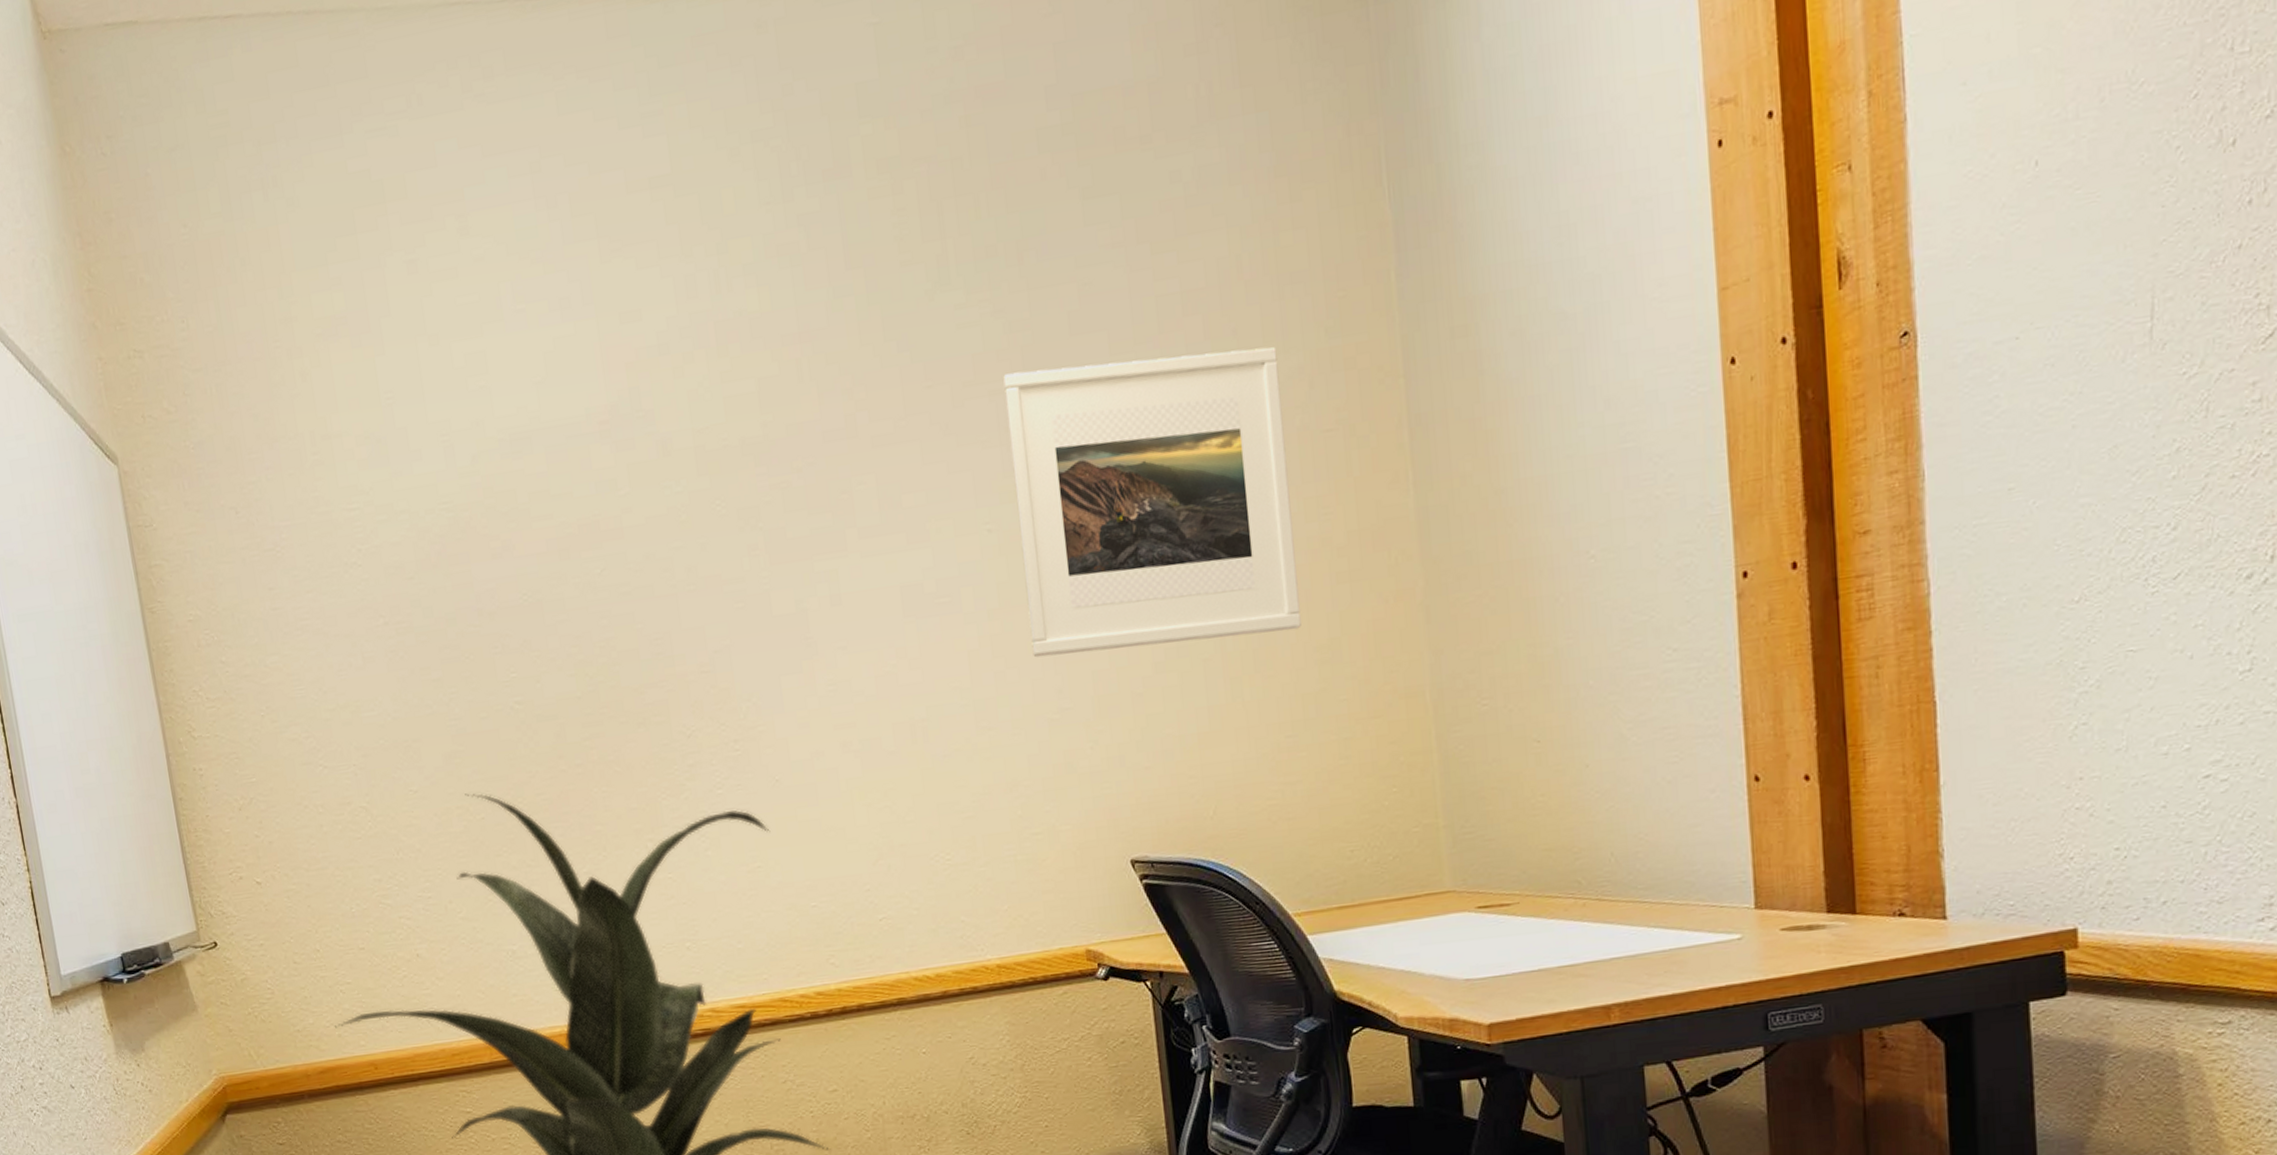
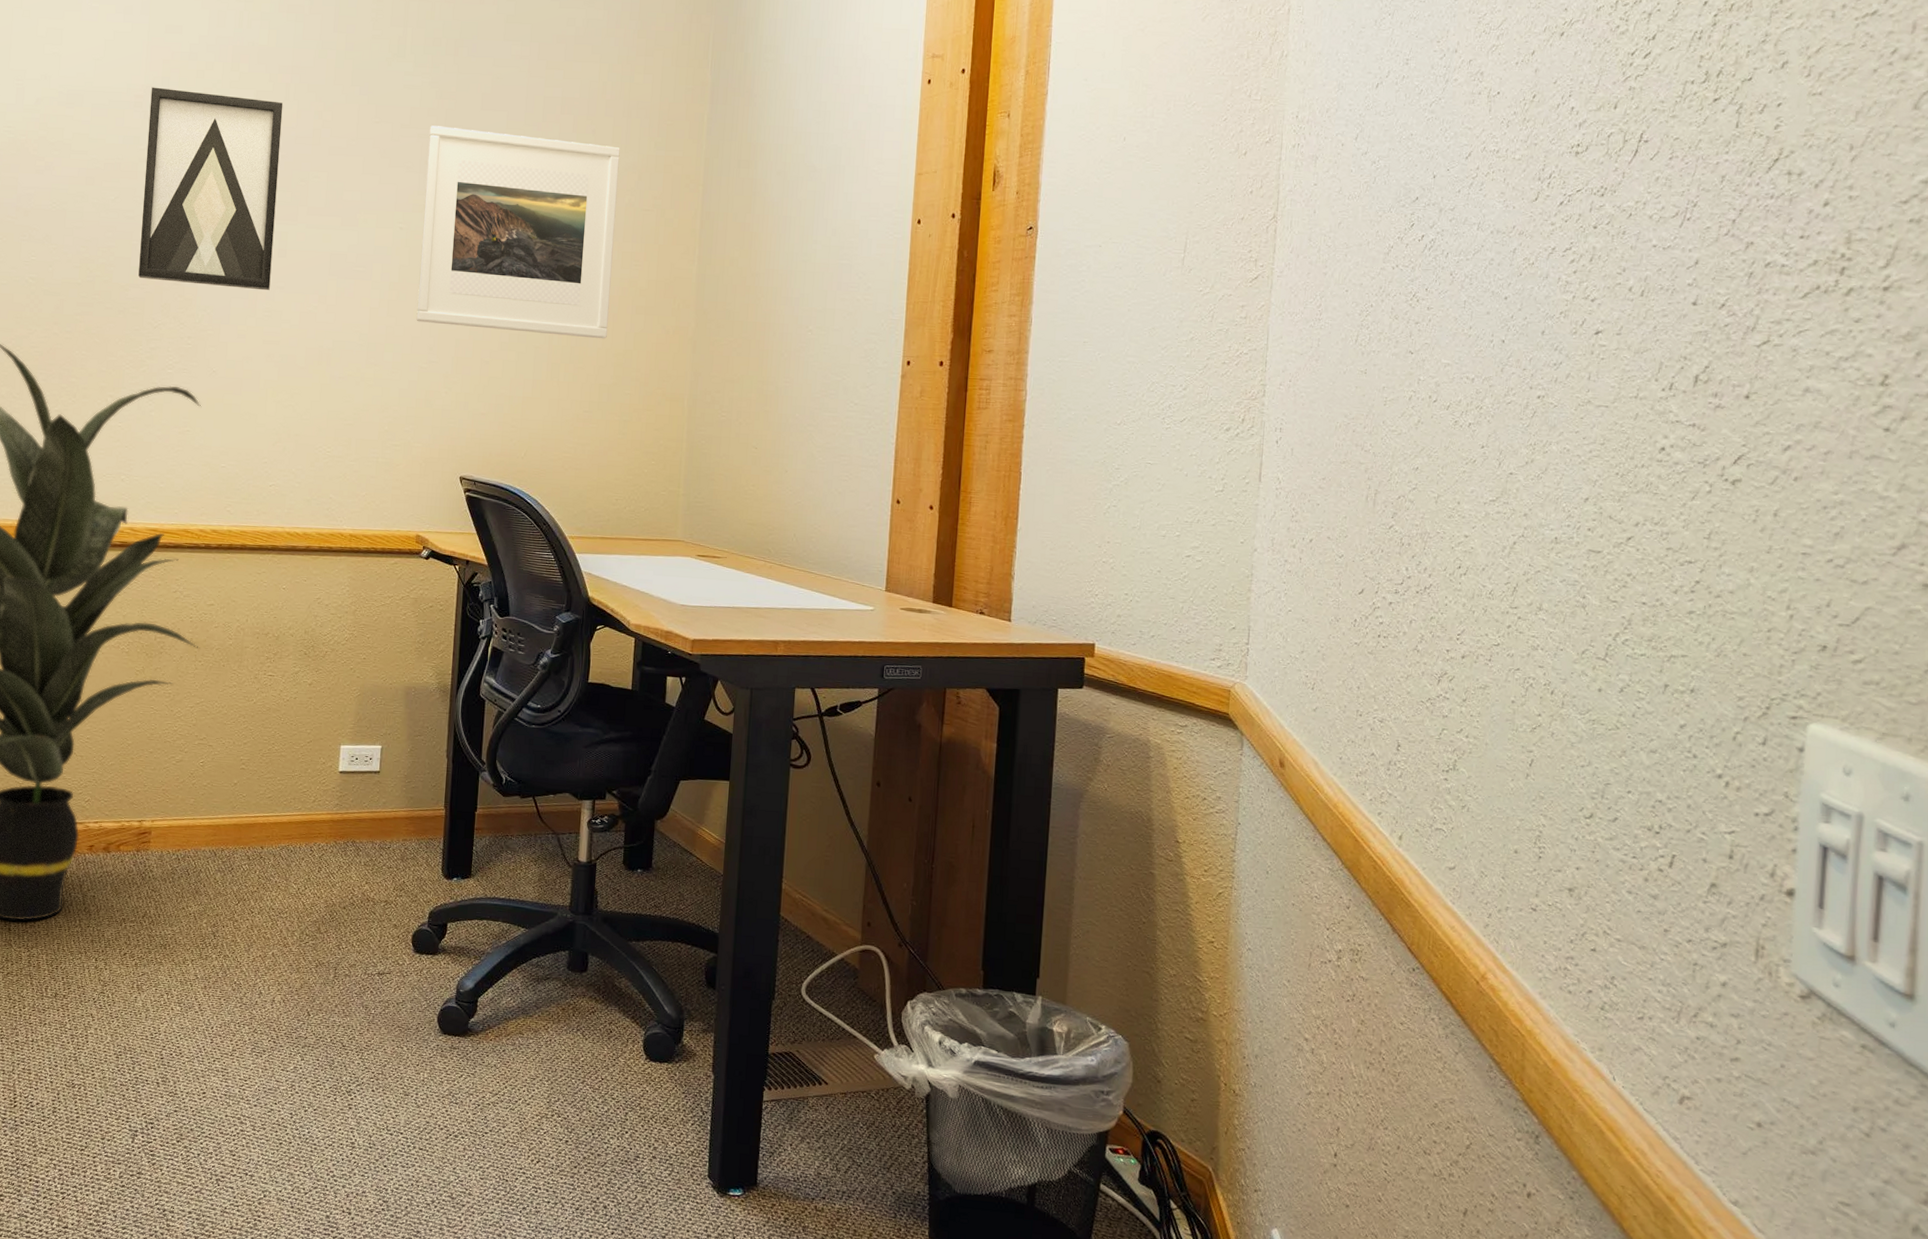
wall art: none [617,387,829,674] -> present [138,87,283,291]

